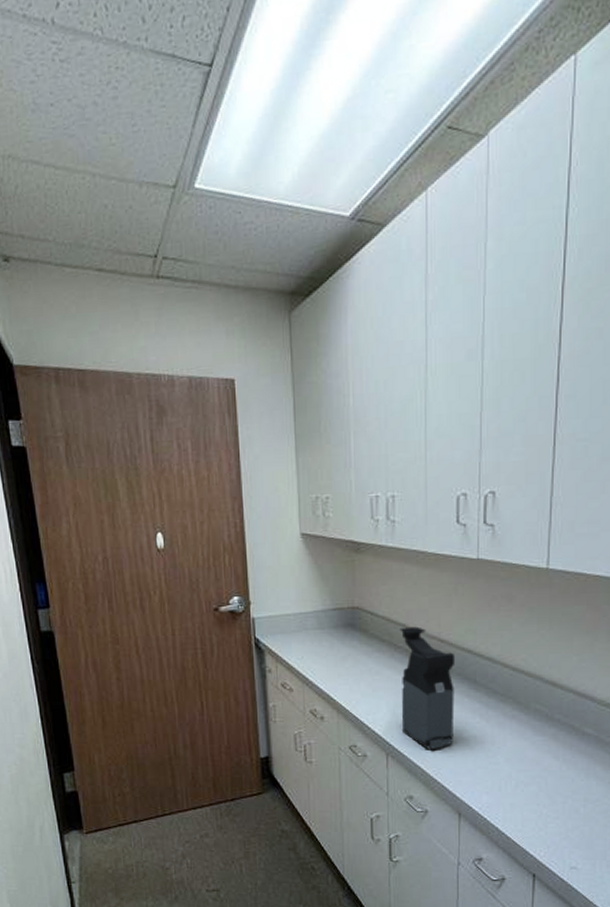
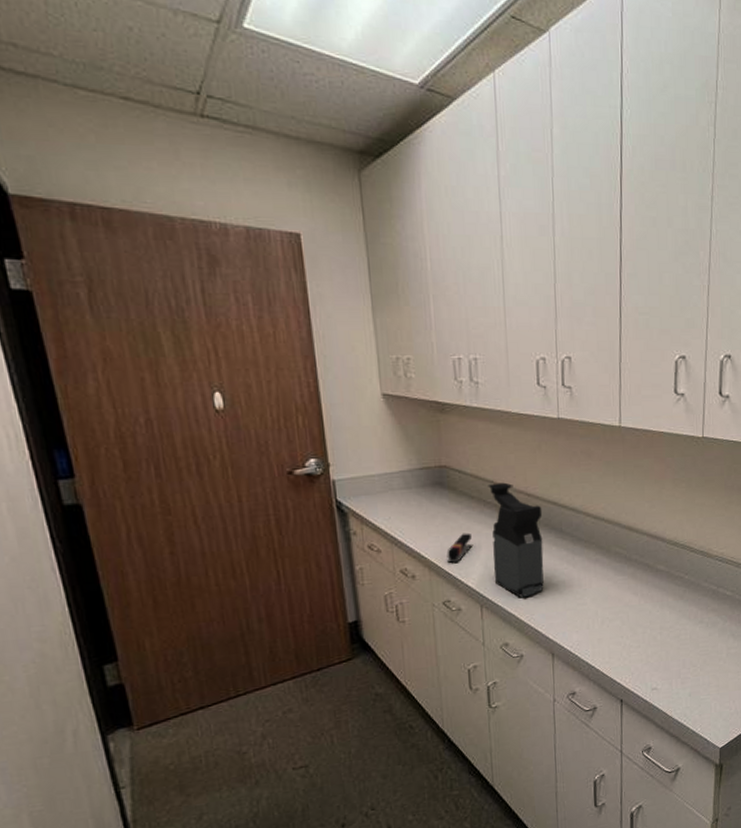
stapler: none [355,677,381,708] -> present [447,532,472,564]

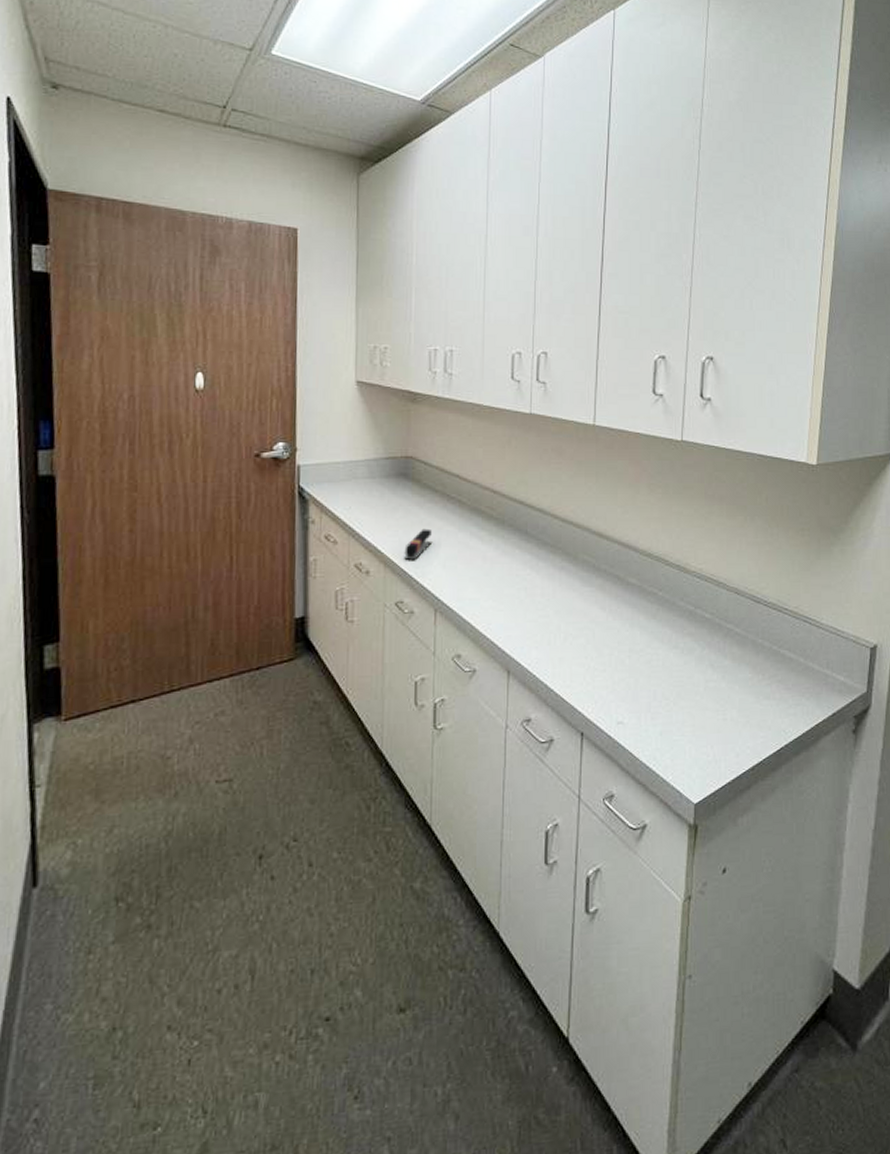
coffee maker: present [488,482,544,597] -> none [451,477,508,603]

